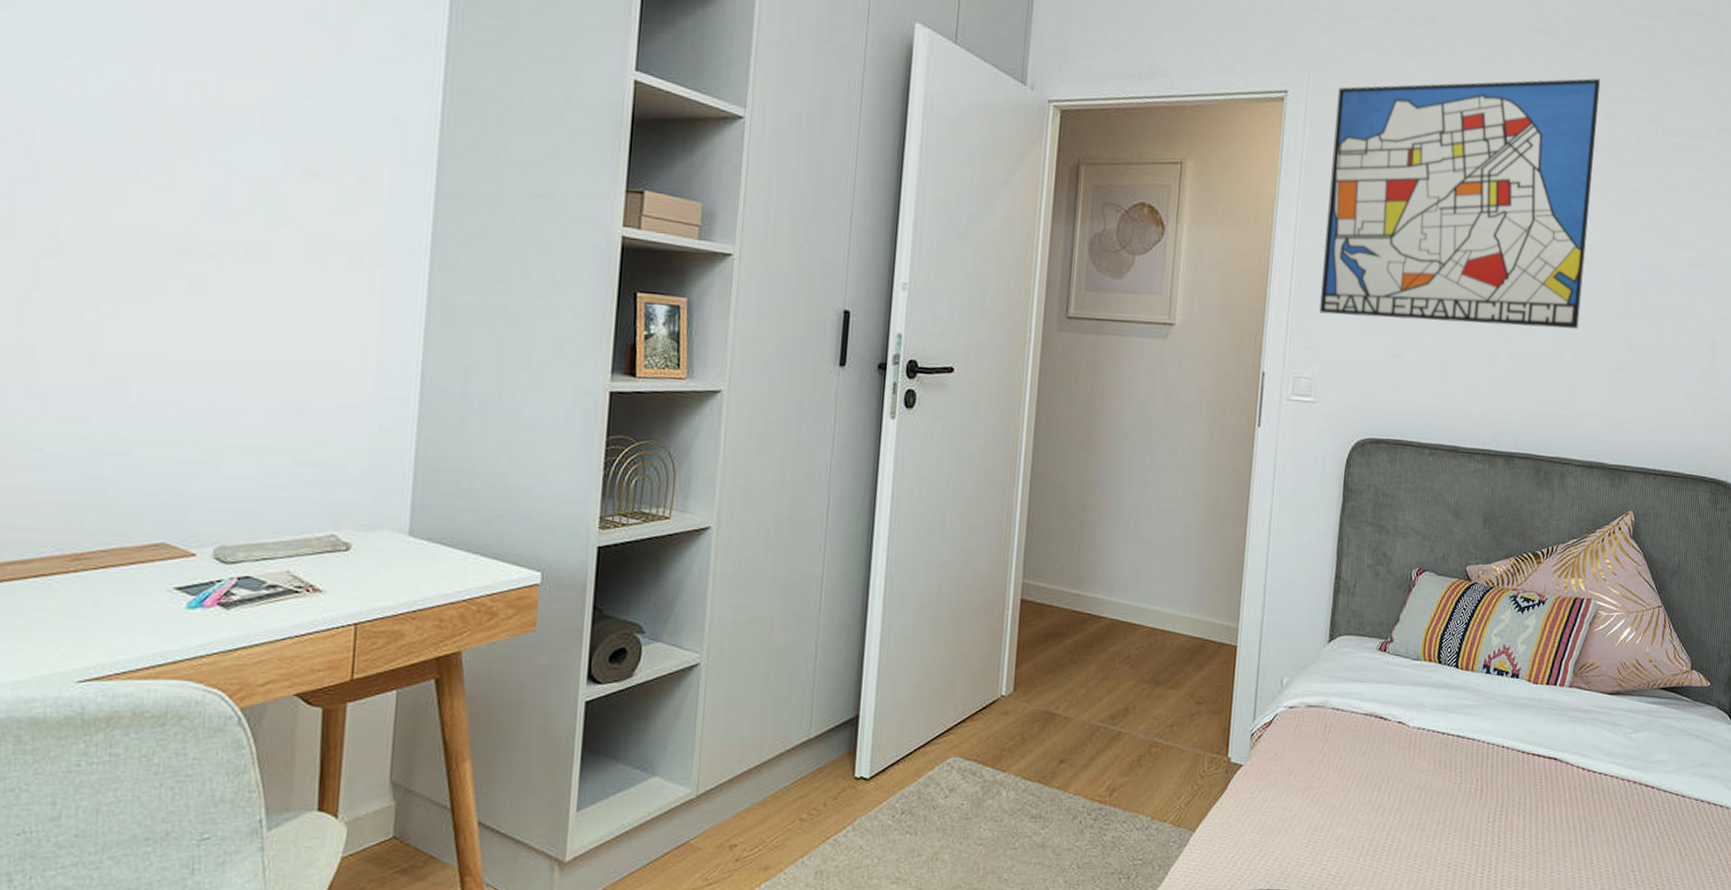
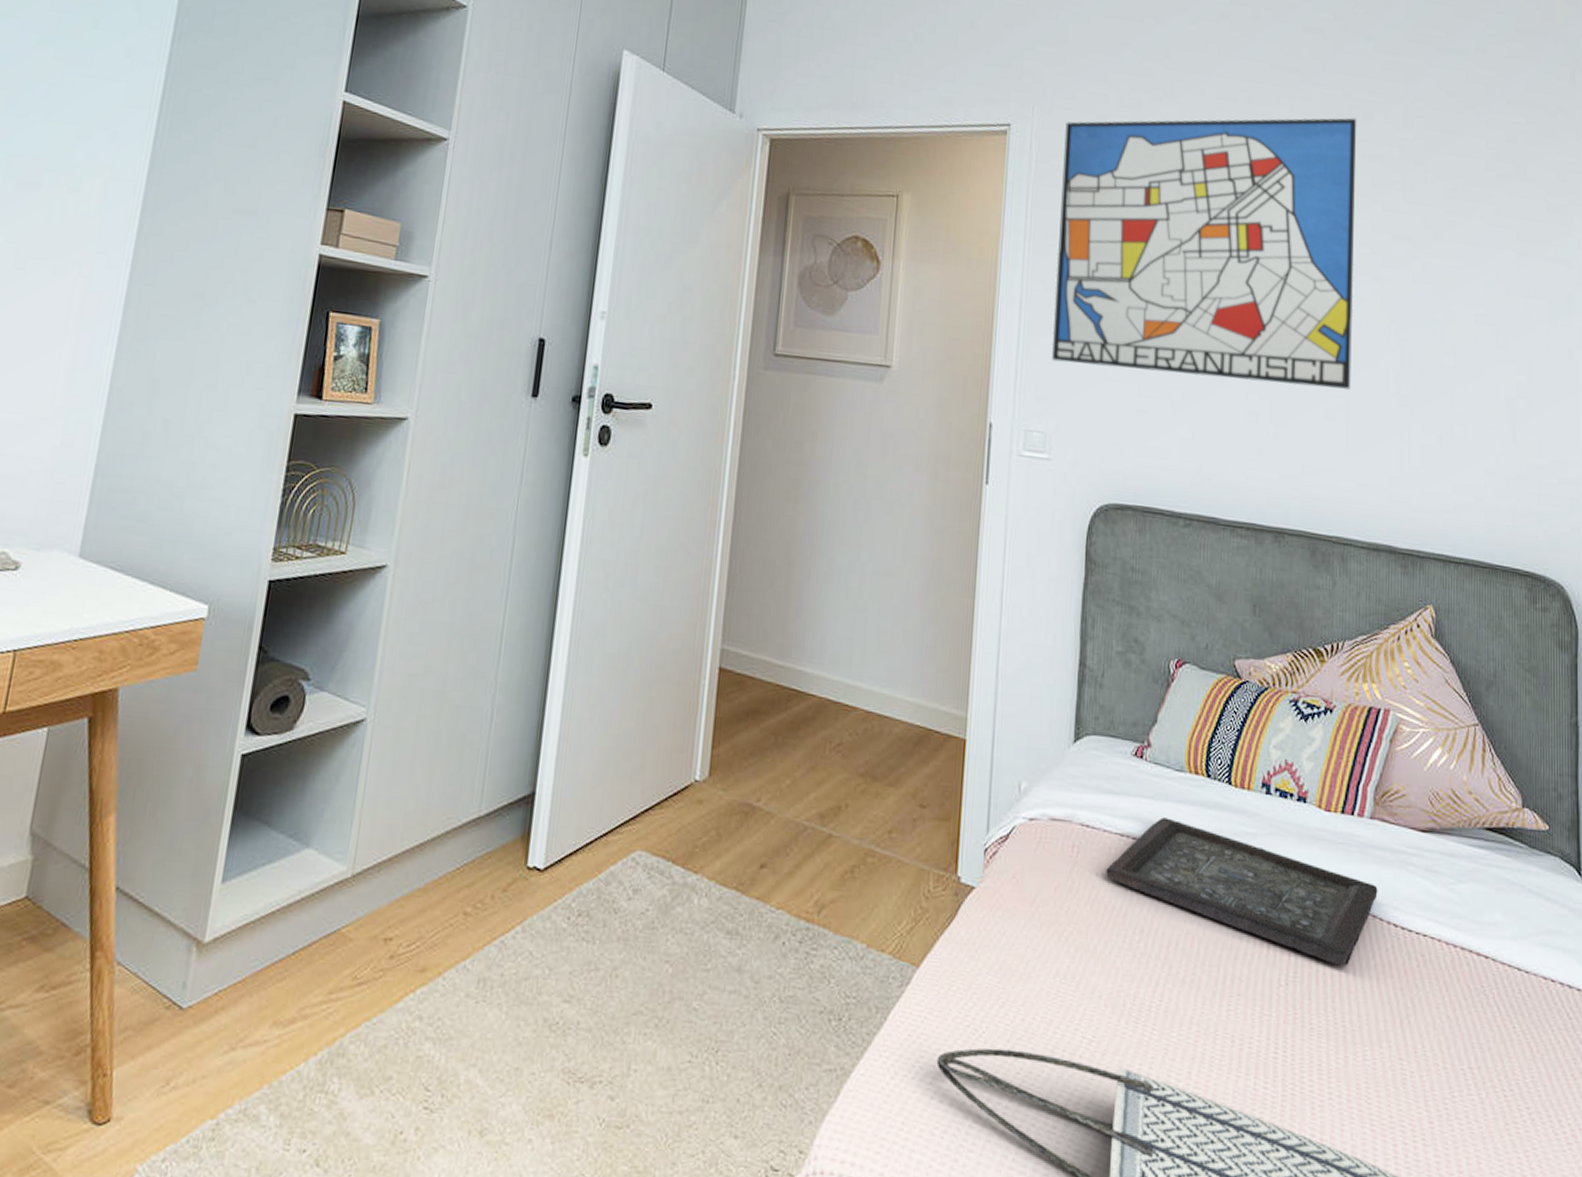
tray: none [1352,698,1572,803] -> present [1106,817,1378,966]

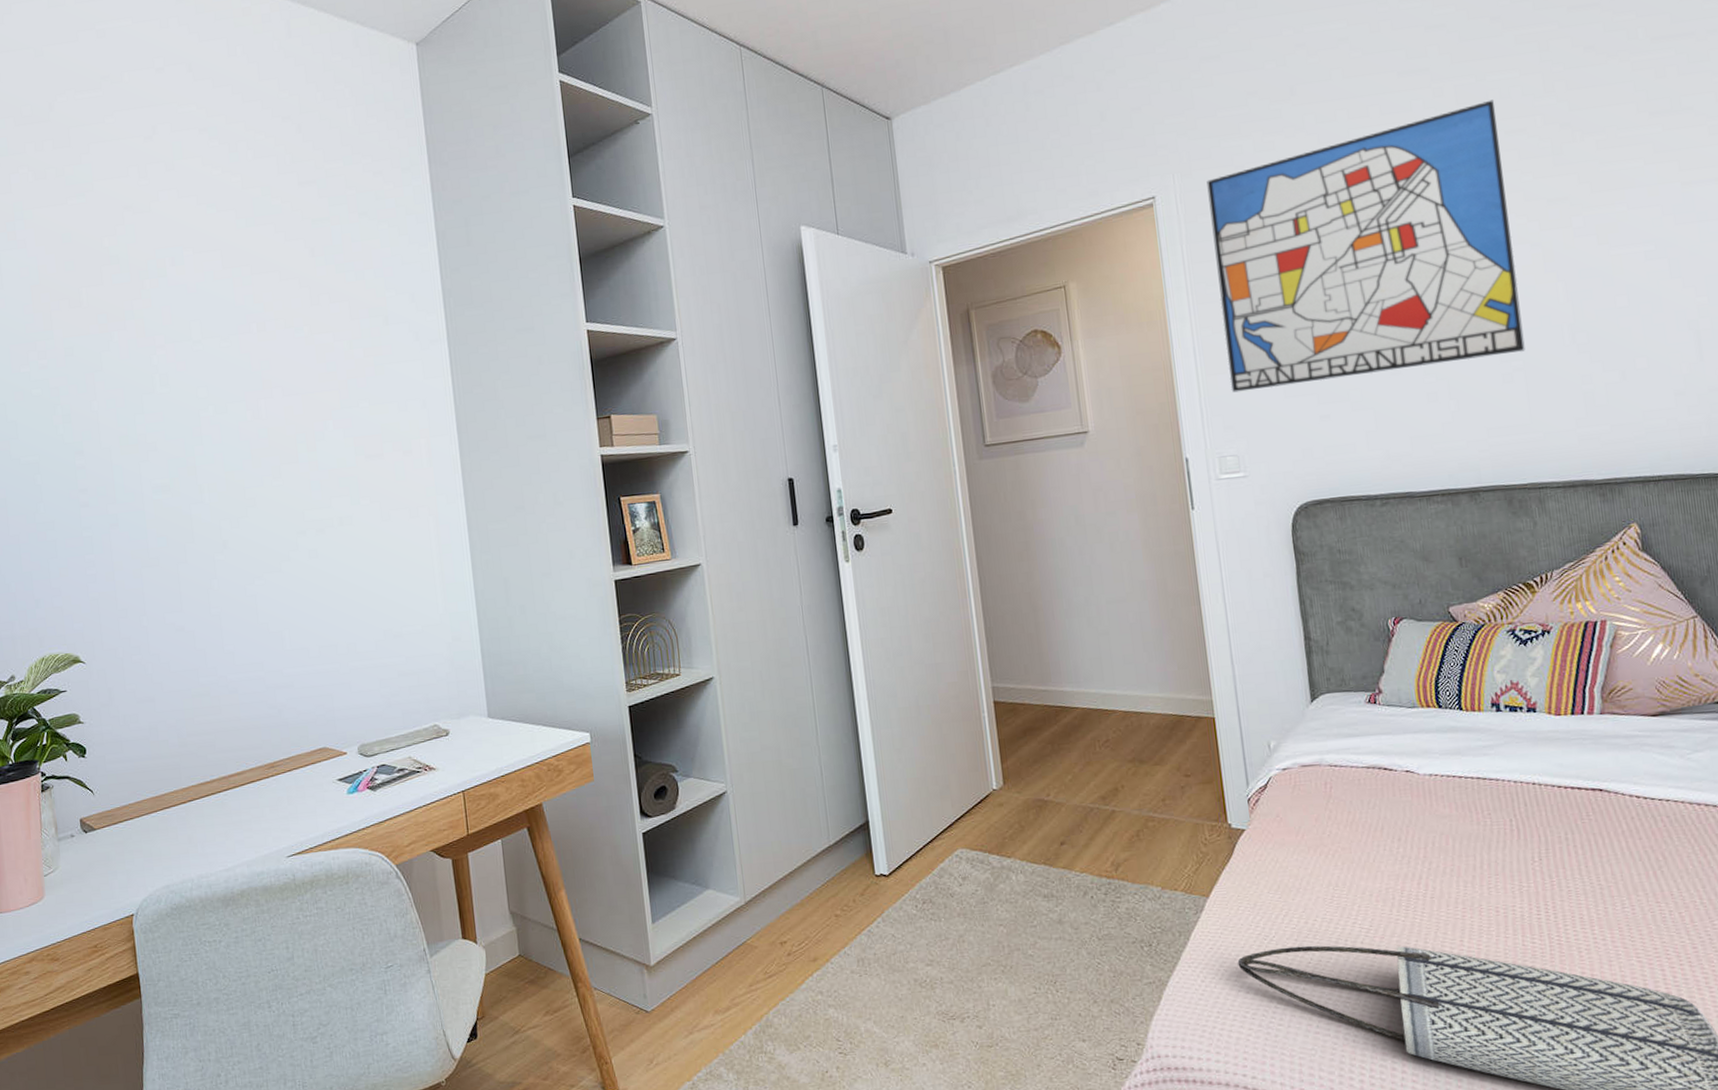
tray: present [1106,817,1378,966] -> none [1359,747,1617,838]

